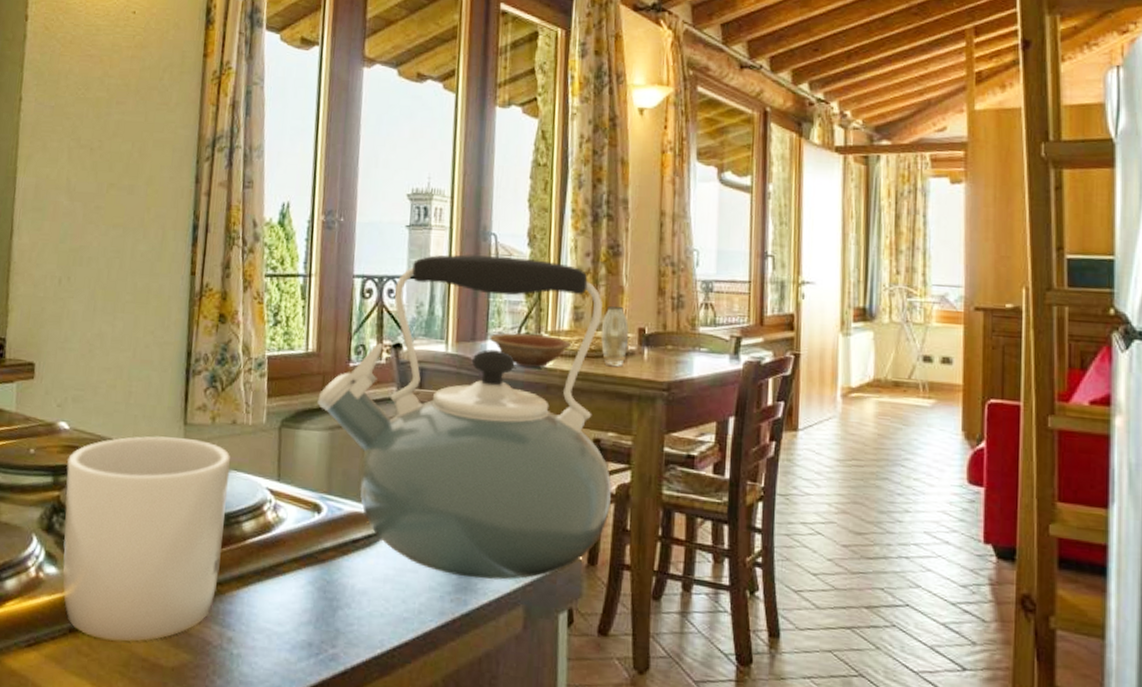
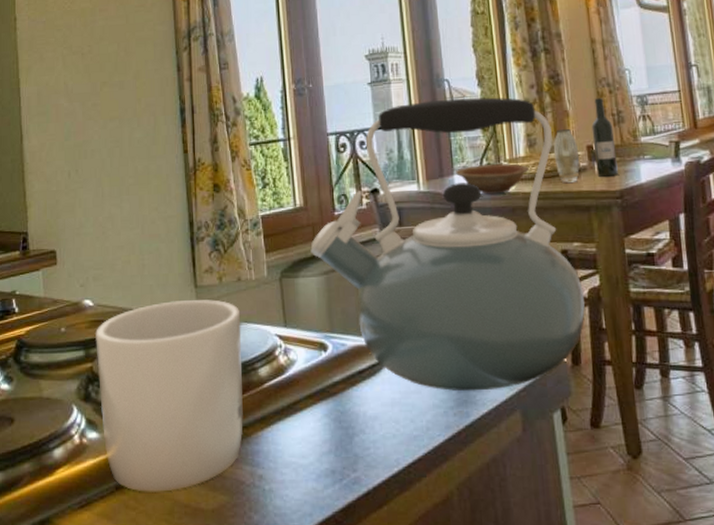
wine bottle: none [645,277,671,366] -> present [591,98,618,177]

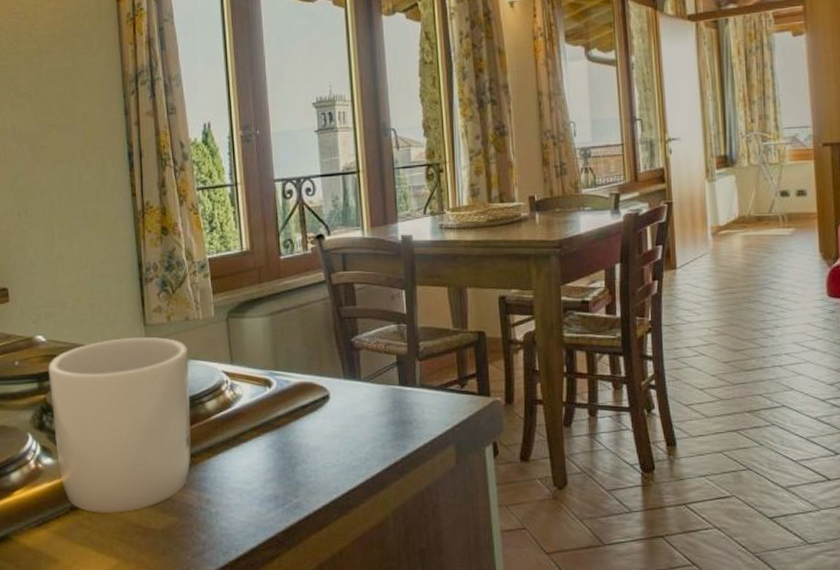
kettle: present [310,97,586,391] -> none [256,147,521,426]
bowl: present [456,163,529,195] -> none [400,212,471,242]
vase: present [553,128,580,183] -> none [496,179,521,232]
wine bottle: present [591,98,618,177] -> none [534,150,558,227]

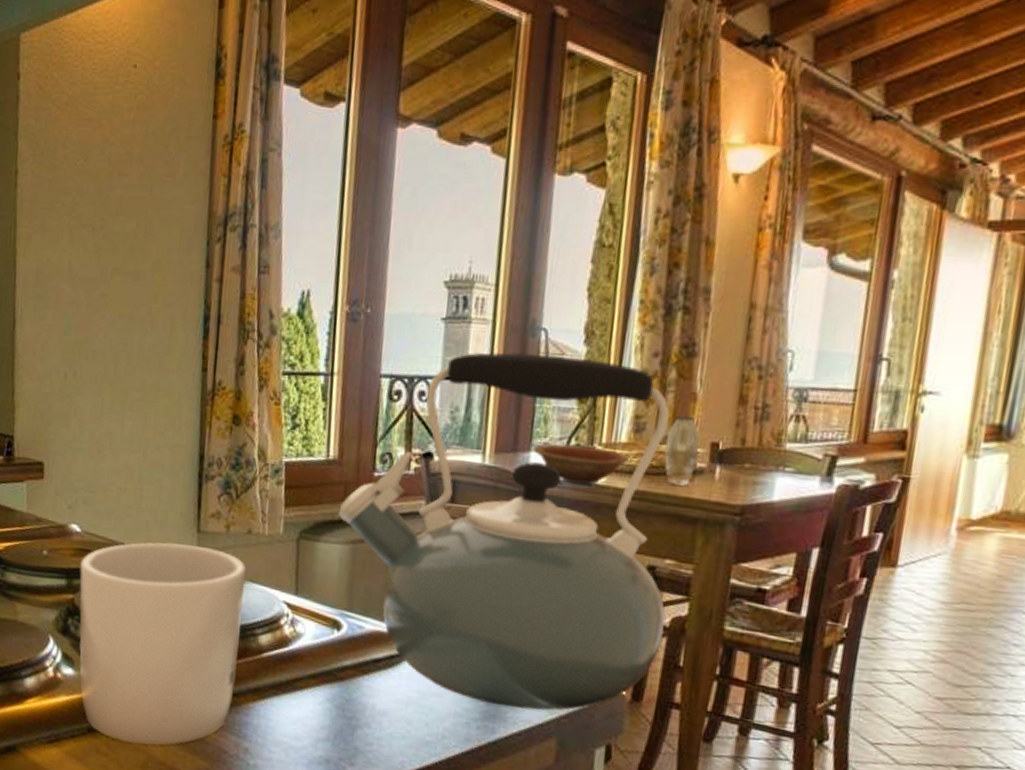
kettle: none [256,147,521,426] -> present [338,352,670,711]
bowl: none [400,212,471,242] -> present [534,443,629,484]
vase: none [496,179,521,232] -> present [664,416,700,486]

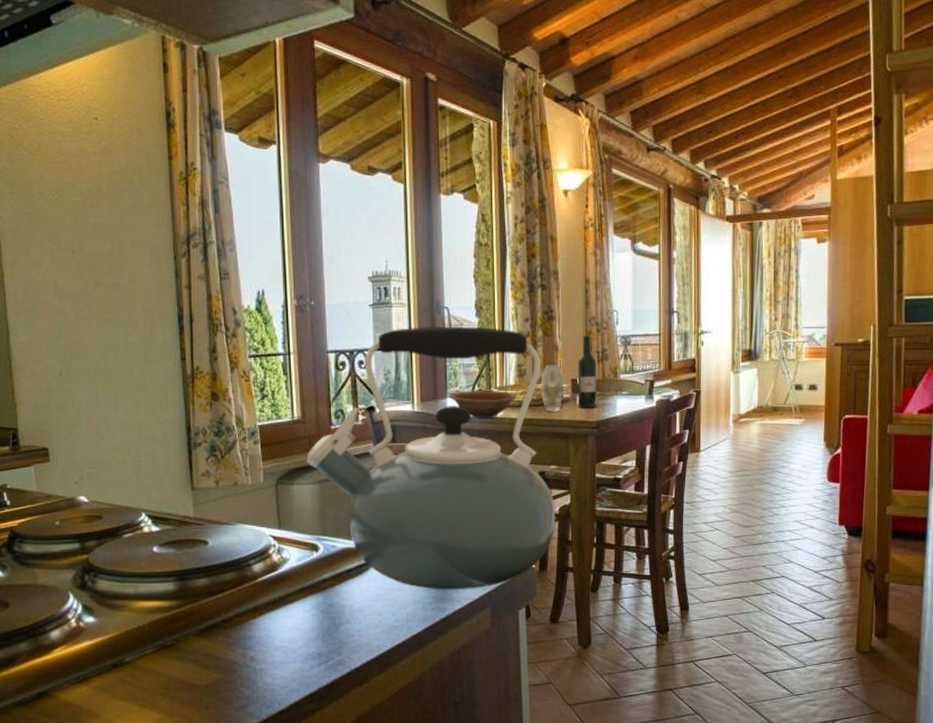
mug: present [79,542,247,745] -> none [90,500,237,670]
wine bottle: none [716,383,753,487] -> present [577,336,597,408]

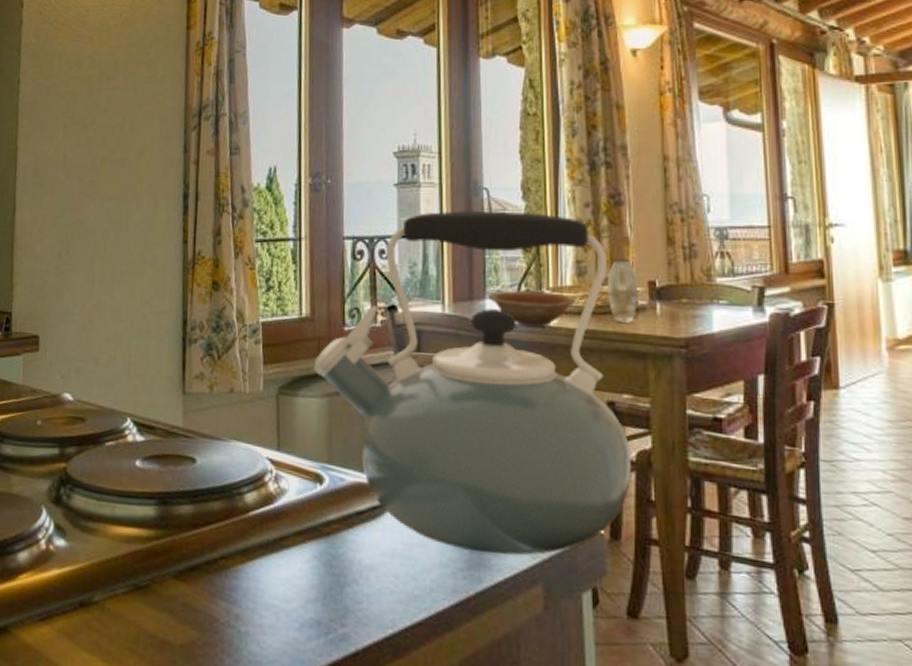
wine bottle: present [577,336,597,408] -> none [656,226,685,321]

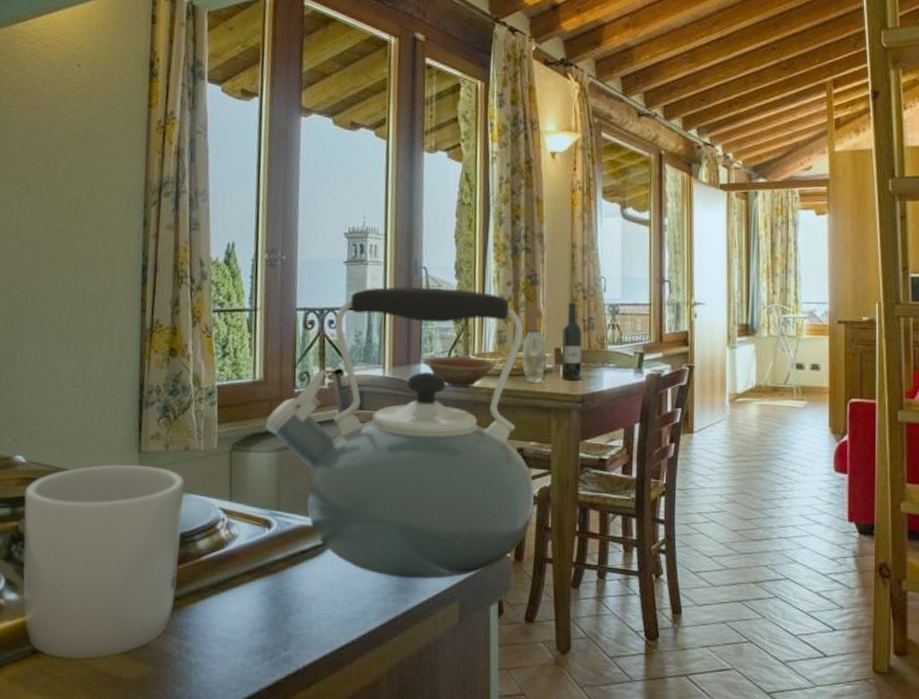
mug: none [71,406,230,617] -> present [23,464,185,659]
wine bottle: none [656,226,685,321] -> present [561,302,583,381]

